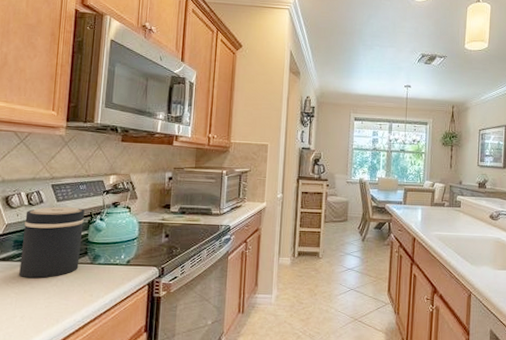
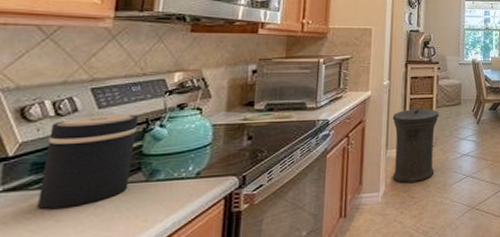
trash can: none [284,221,327,290] -> present [392,108,439,184]

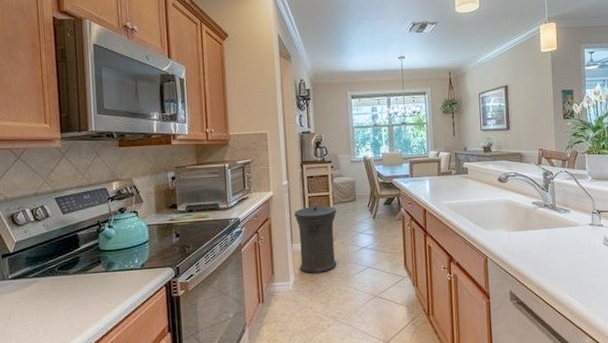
cylinder: present [37,113,138,210] -> none [33,217,94,293]

